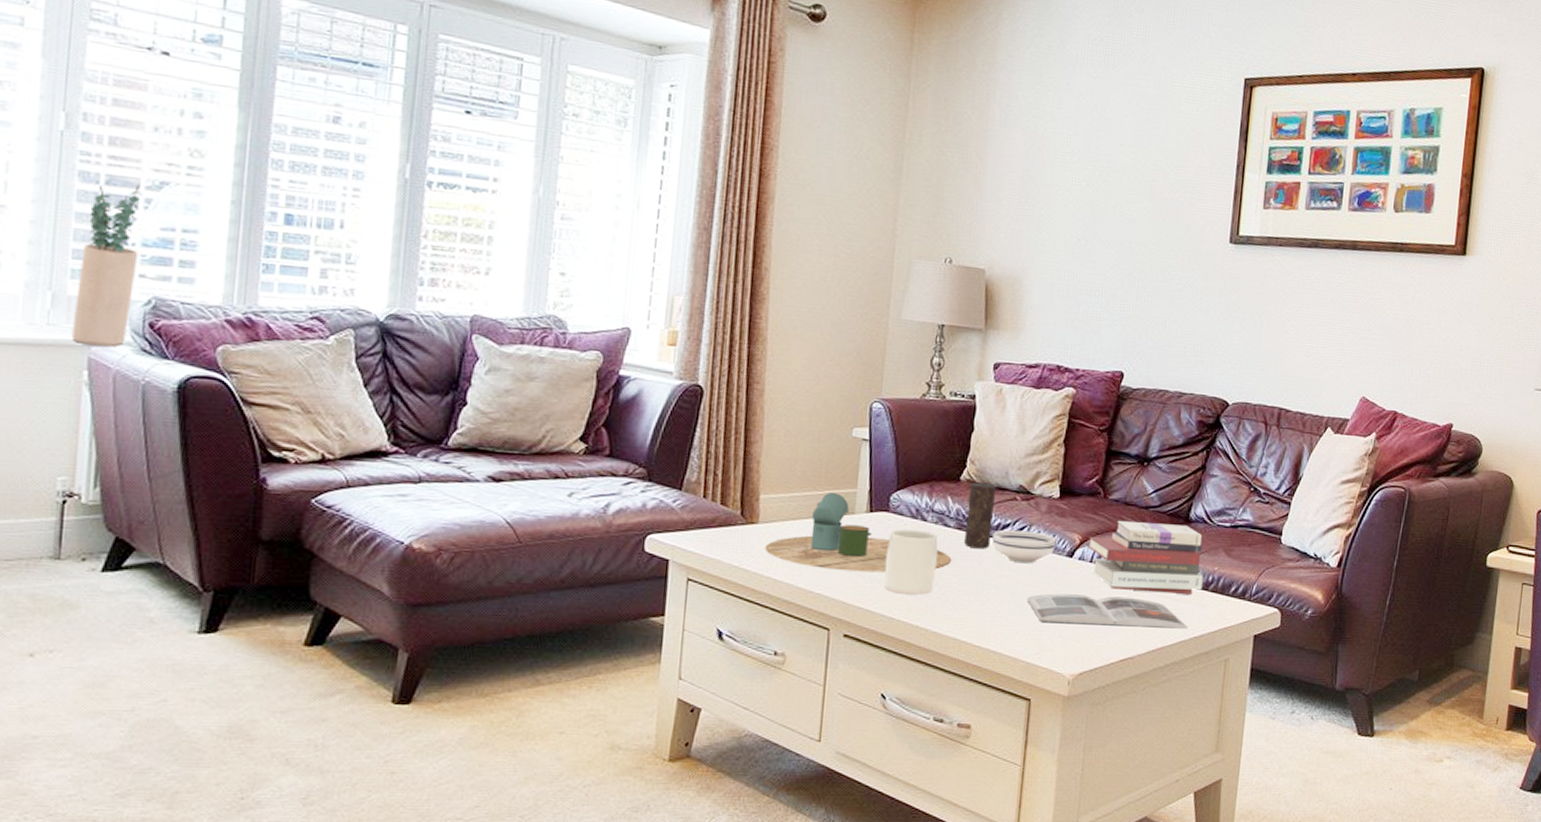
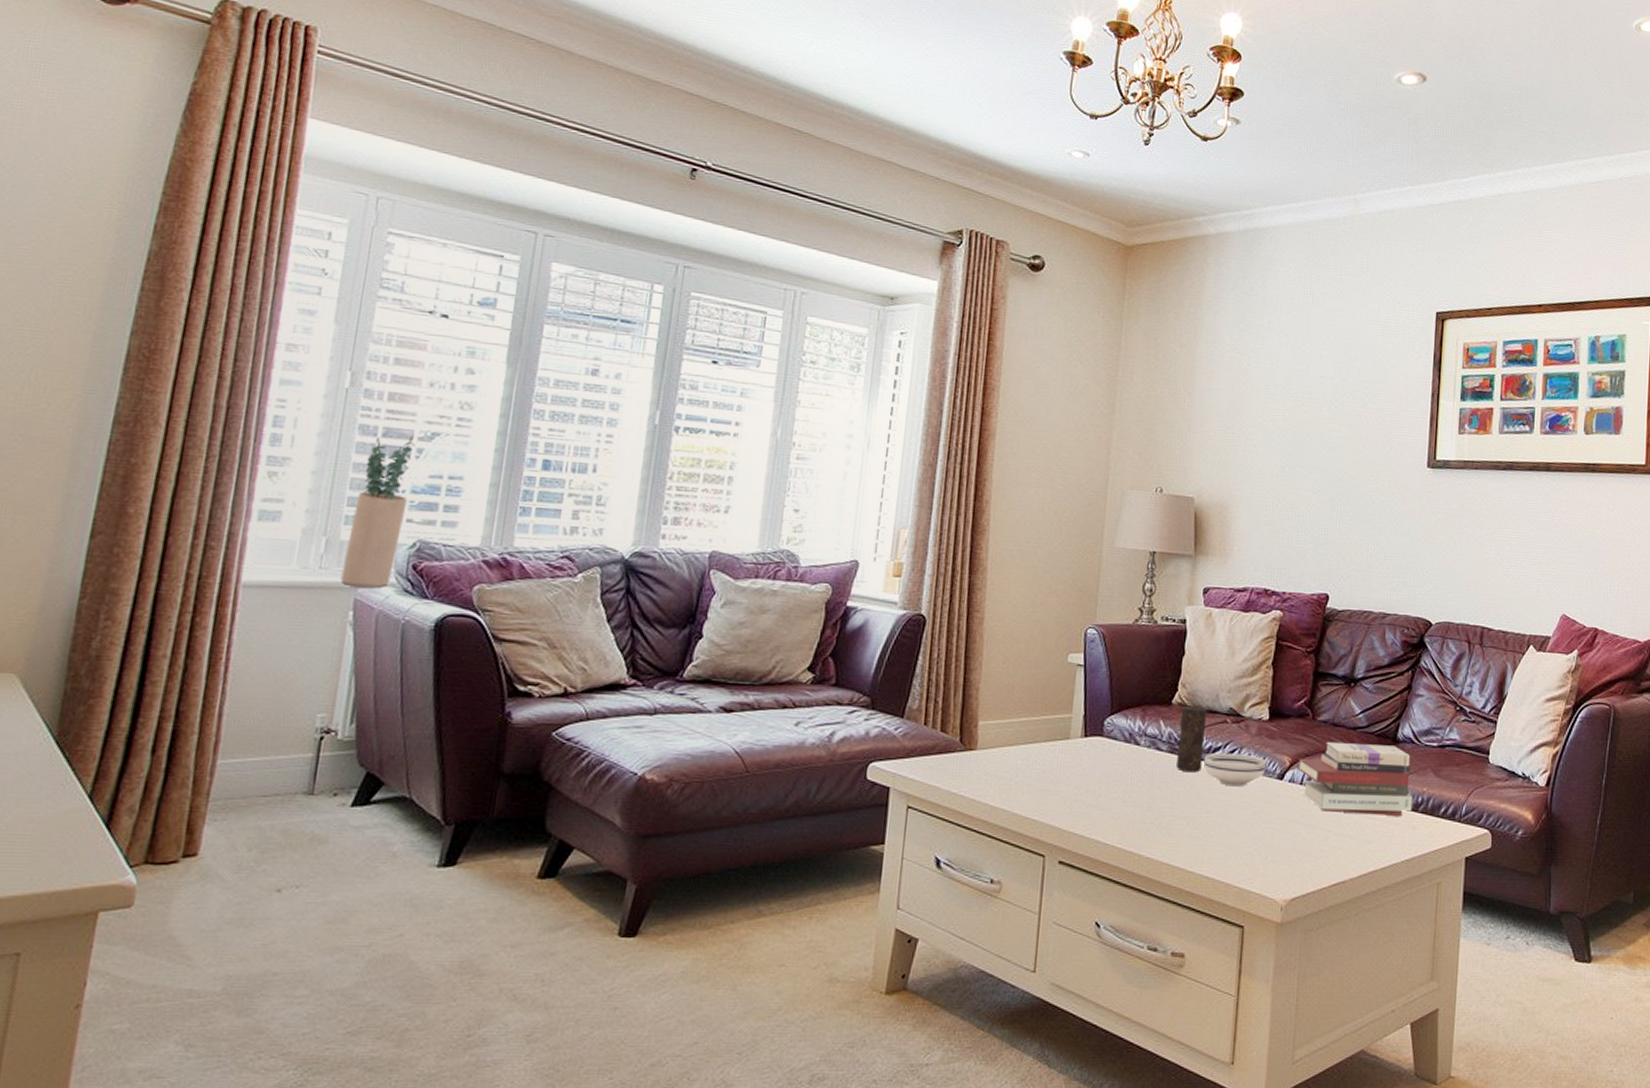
decorative tray: present [764,492,952,573] -> none [982,718,1165,798]
mug: present [884,529,938,595] -> none [1098,754,1151,820]
magazine: present [1027,593,1188,629] -> none [1239,817,1399,852]

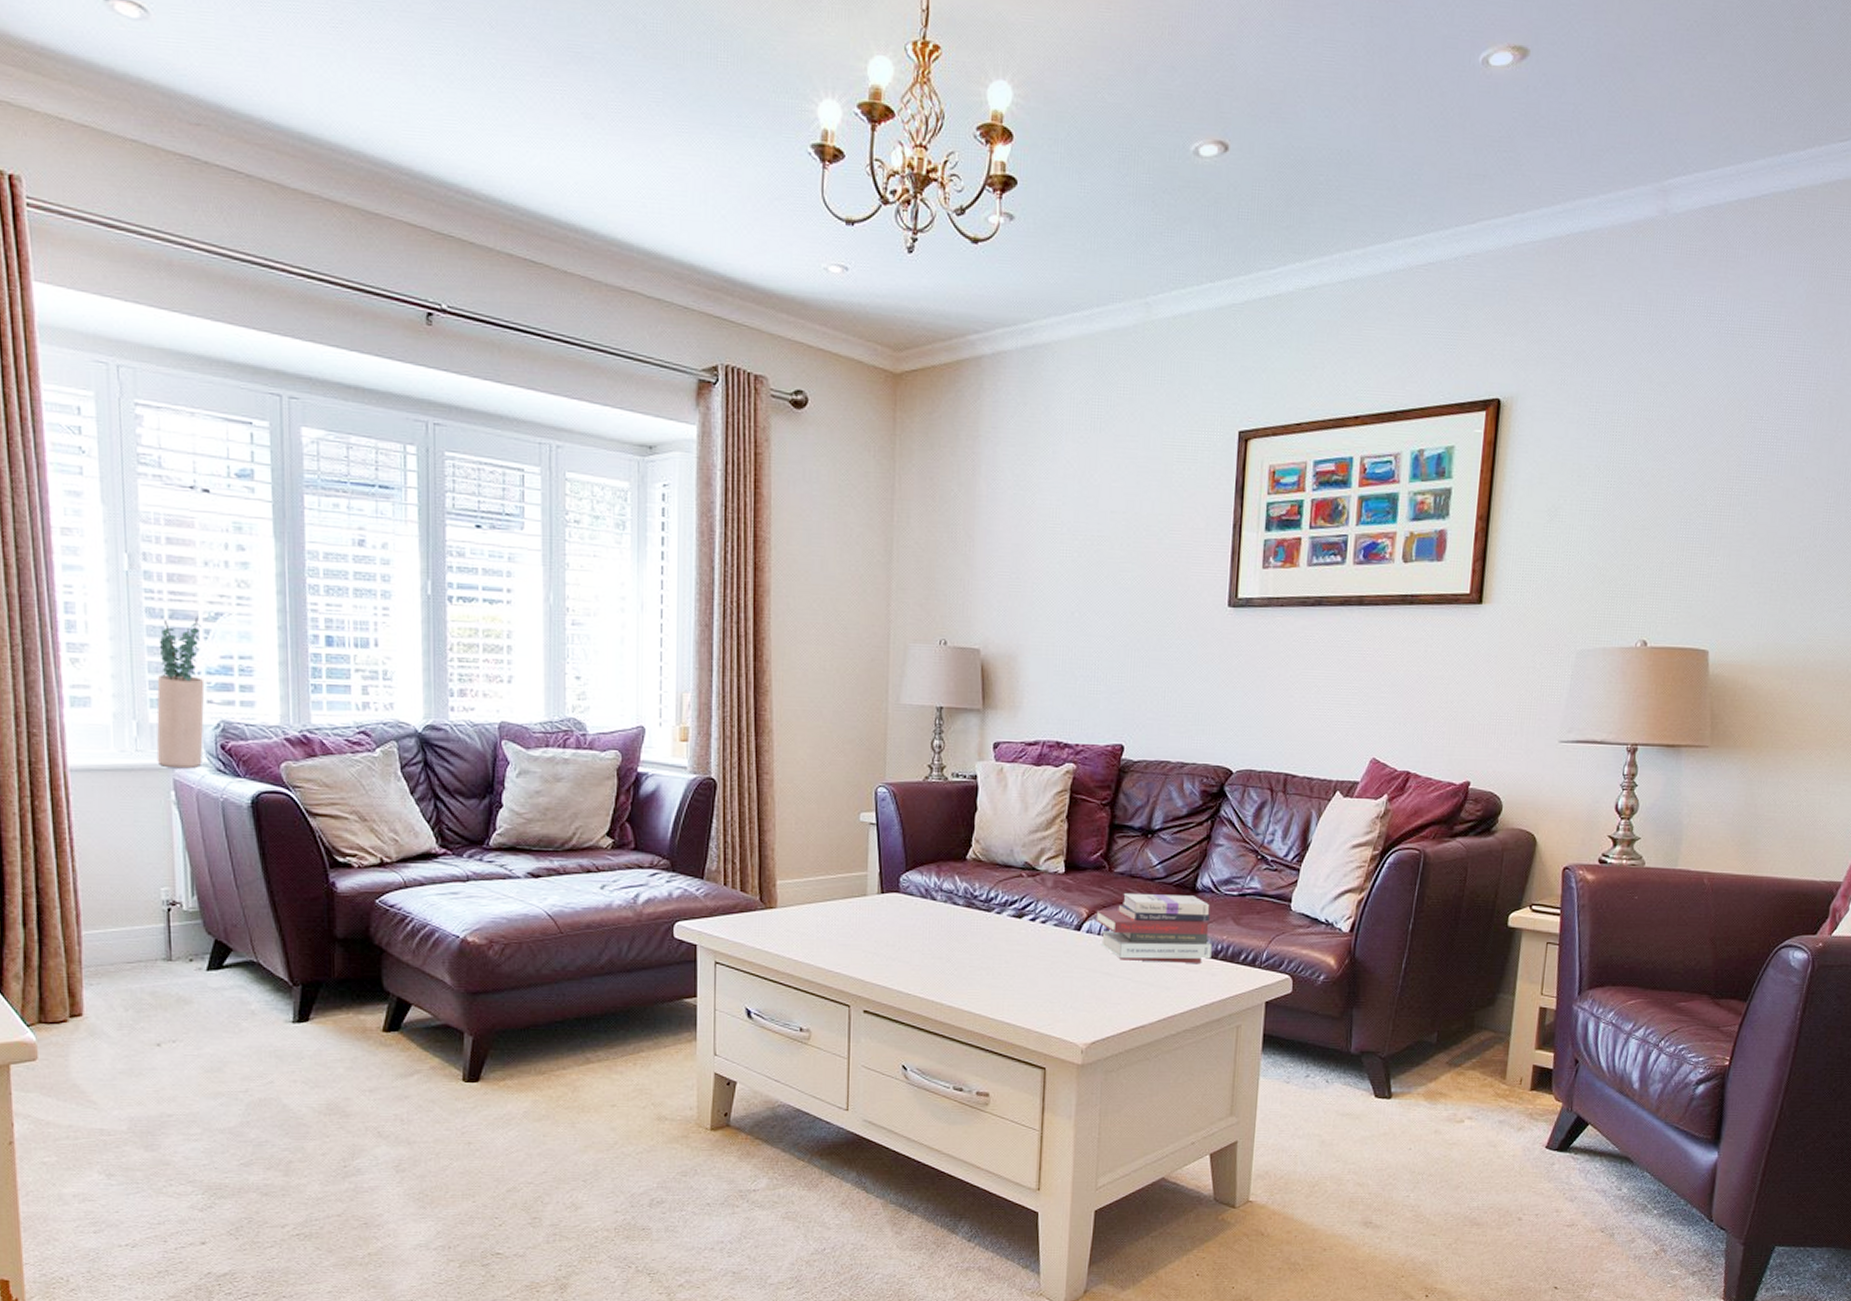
candle: present [1176,705,1207,773] -> none [974,860,1001,925]
bowl: present [1203,752,1267,786] -> none [1000,906,1064,937]

